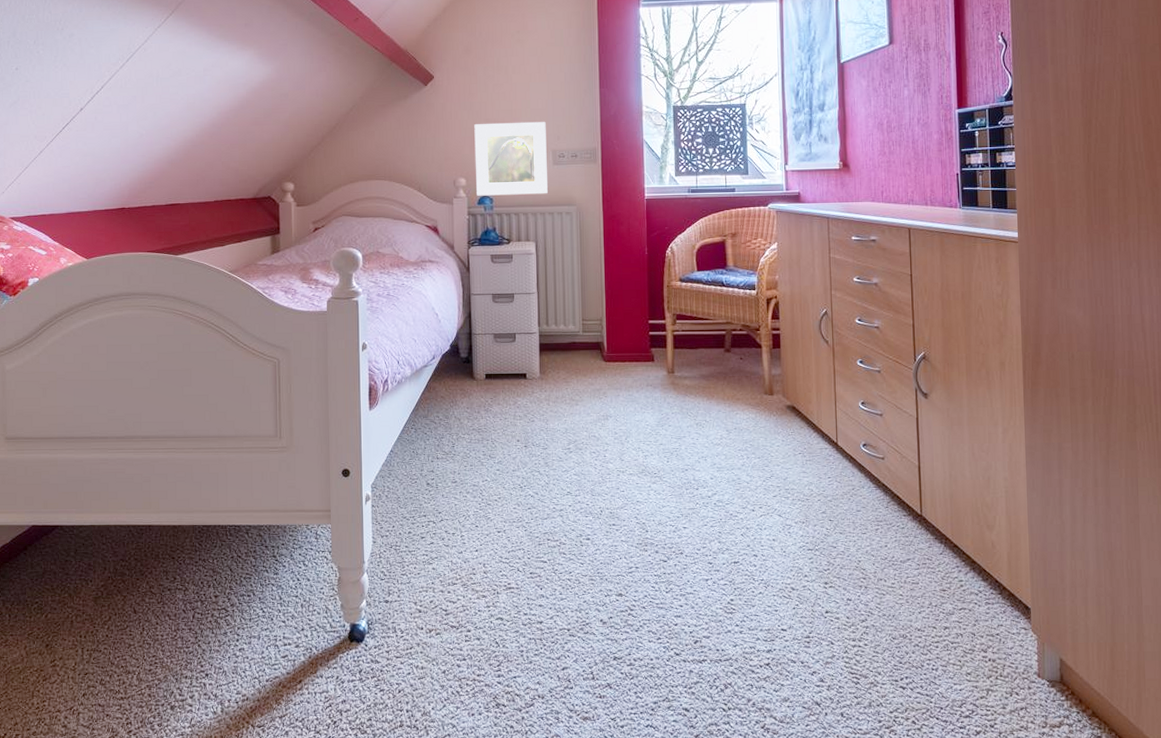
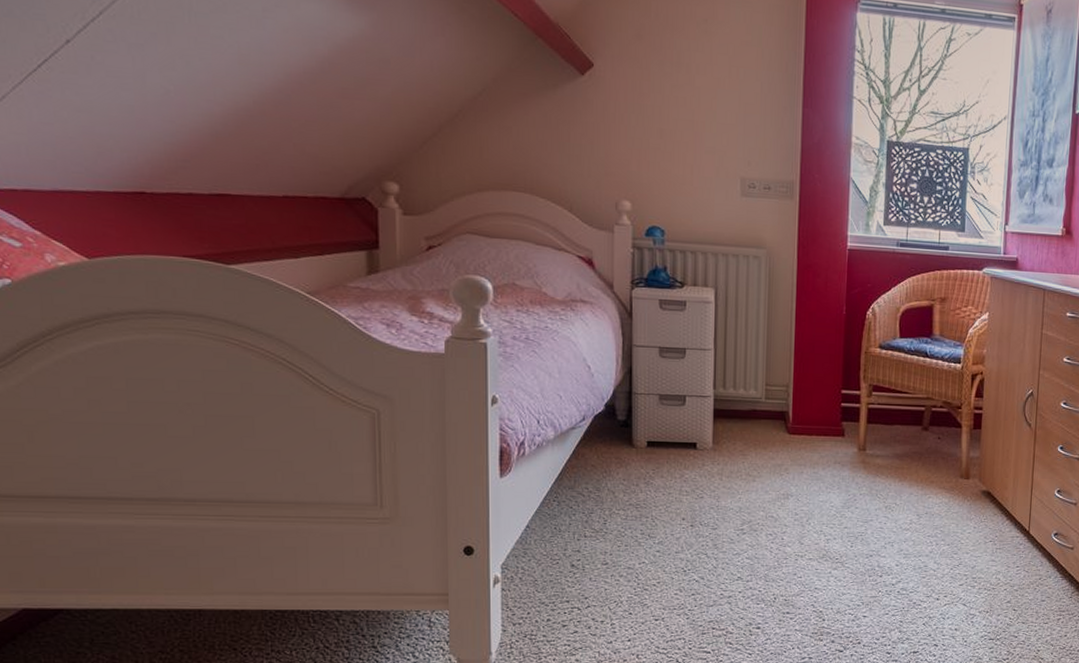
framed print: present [474,121,548,196] -> none [643,134,735,232]

